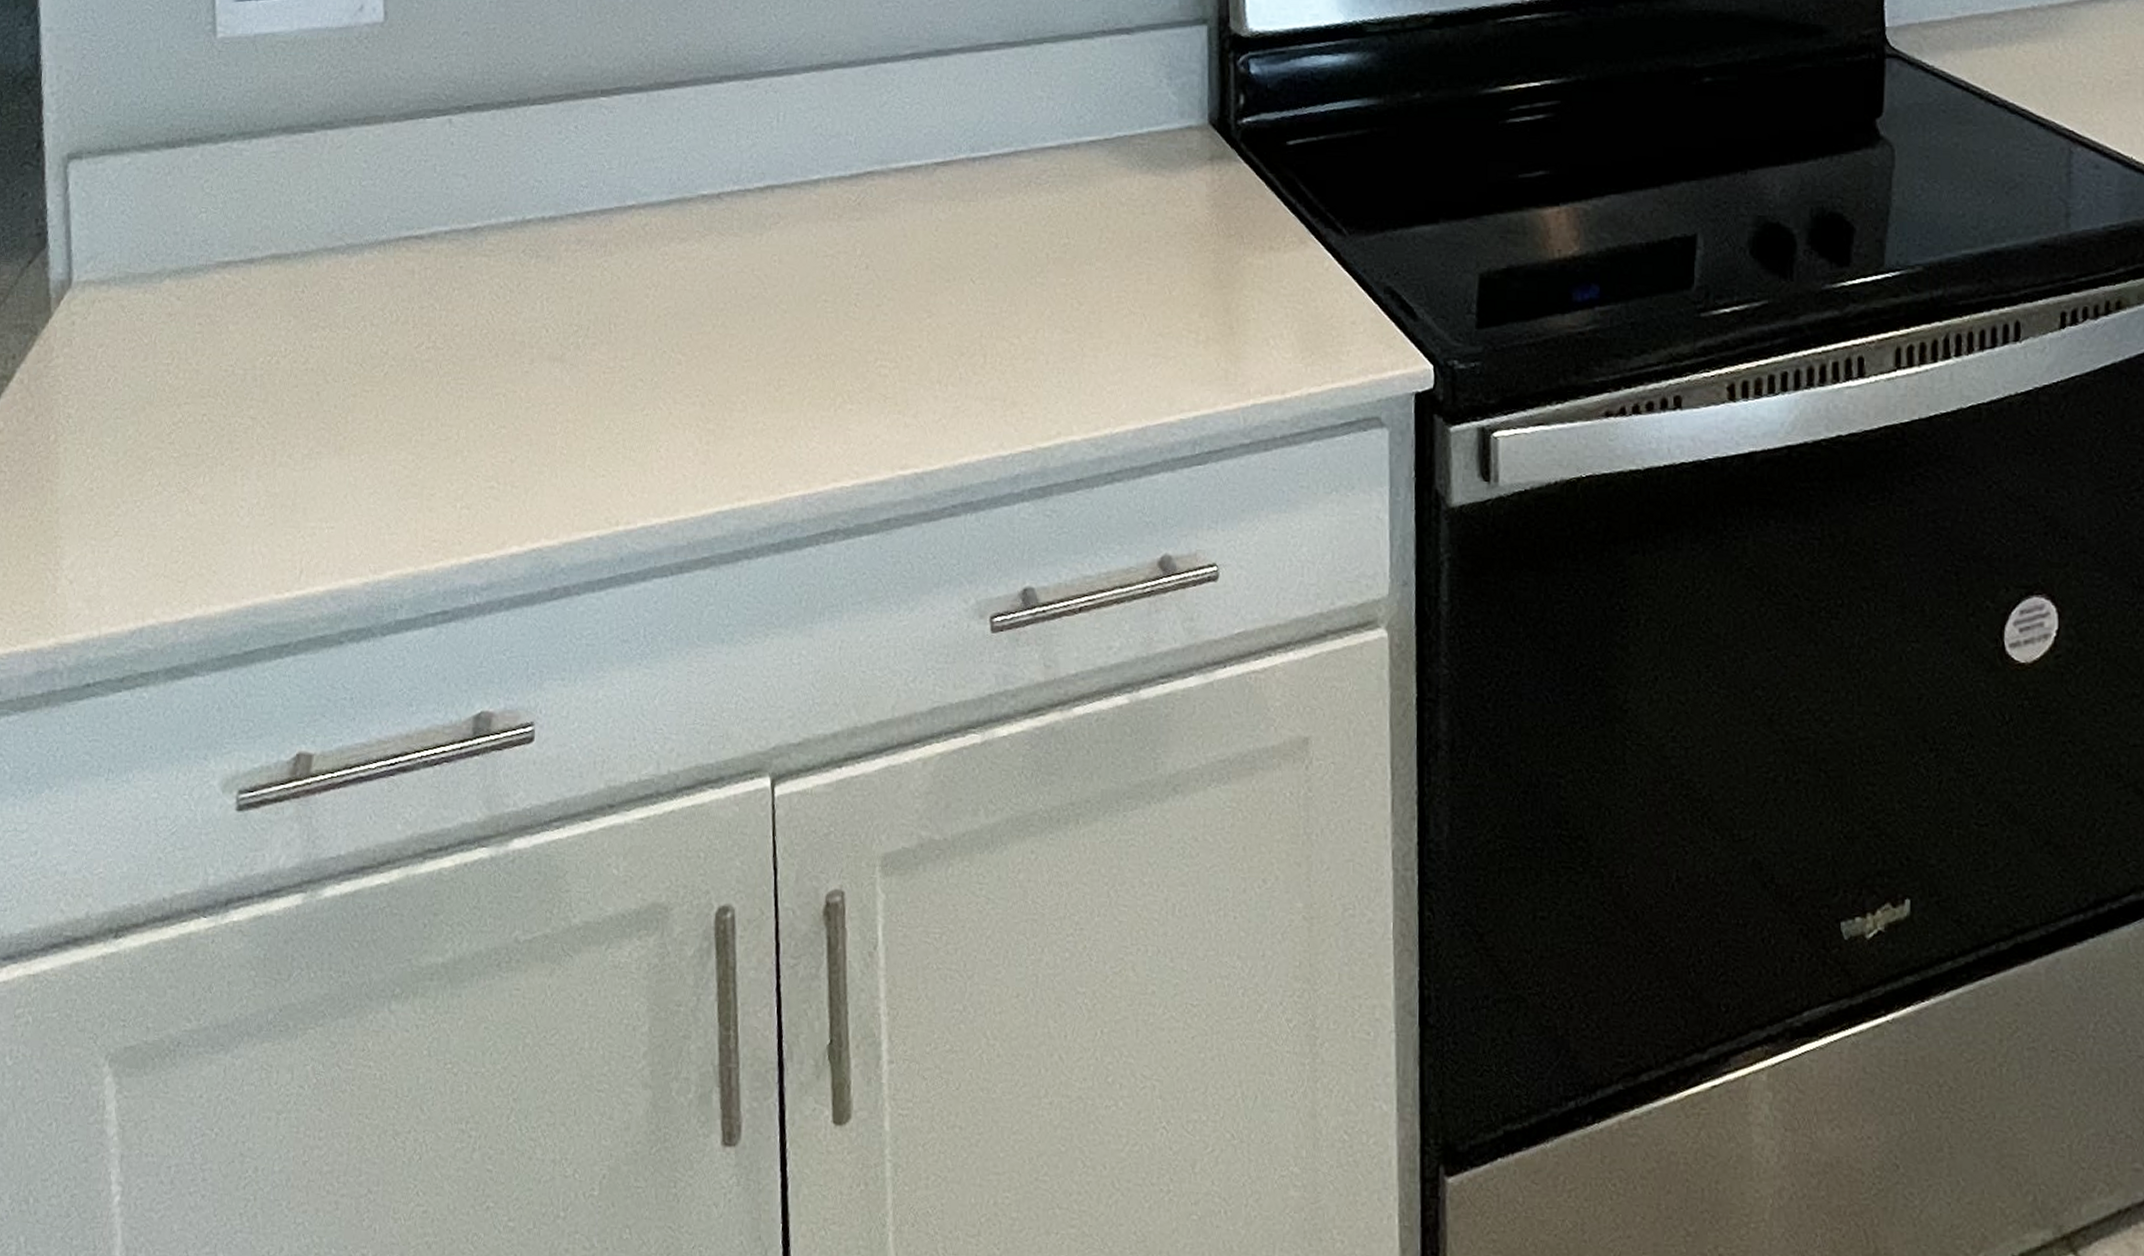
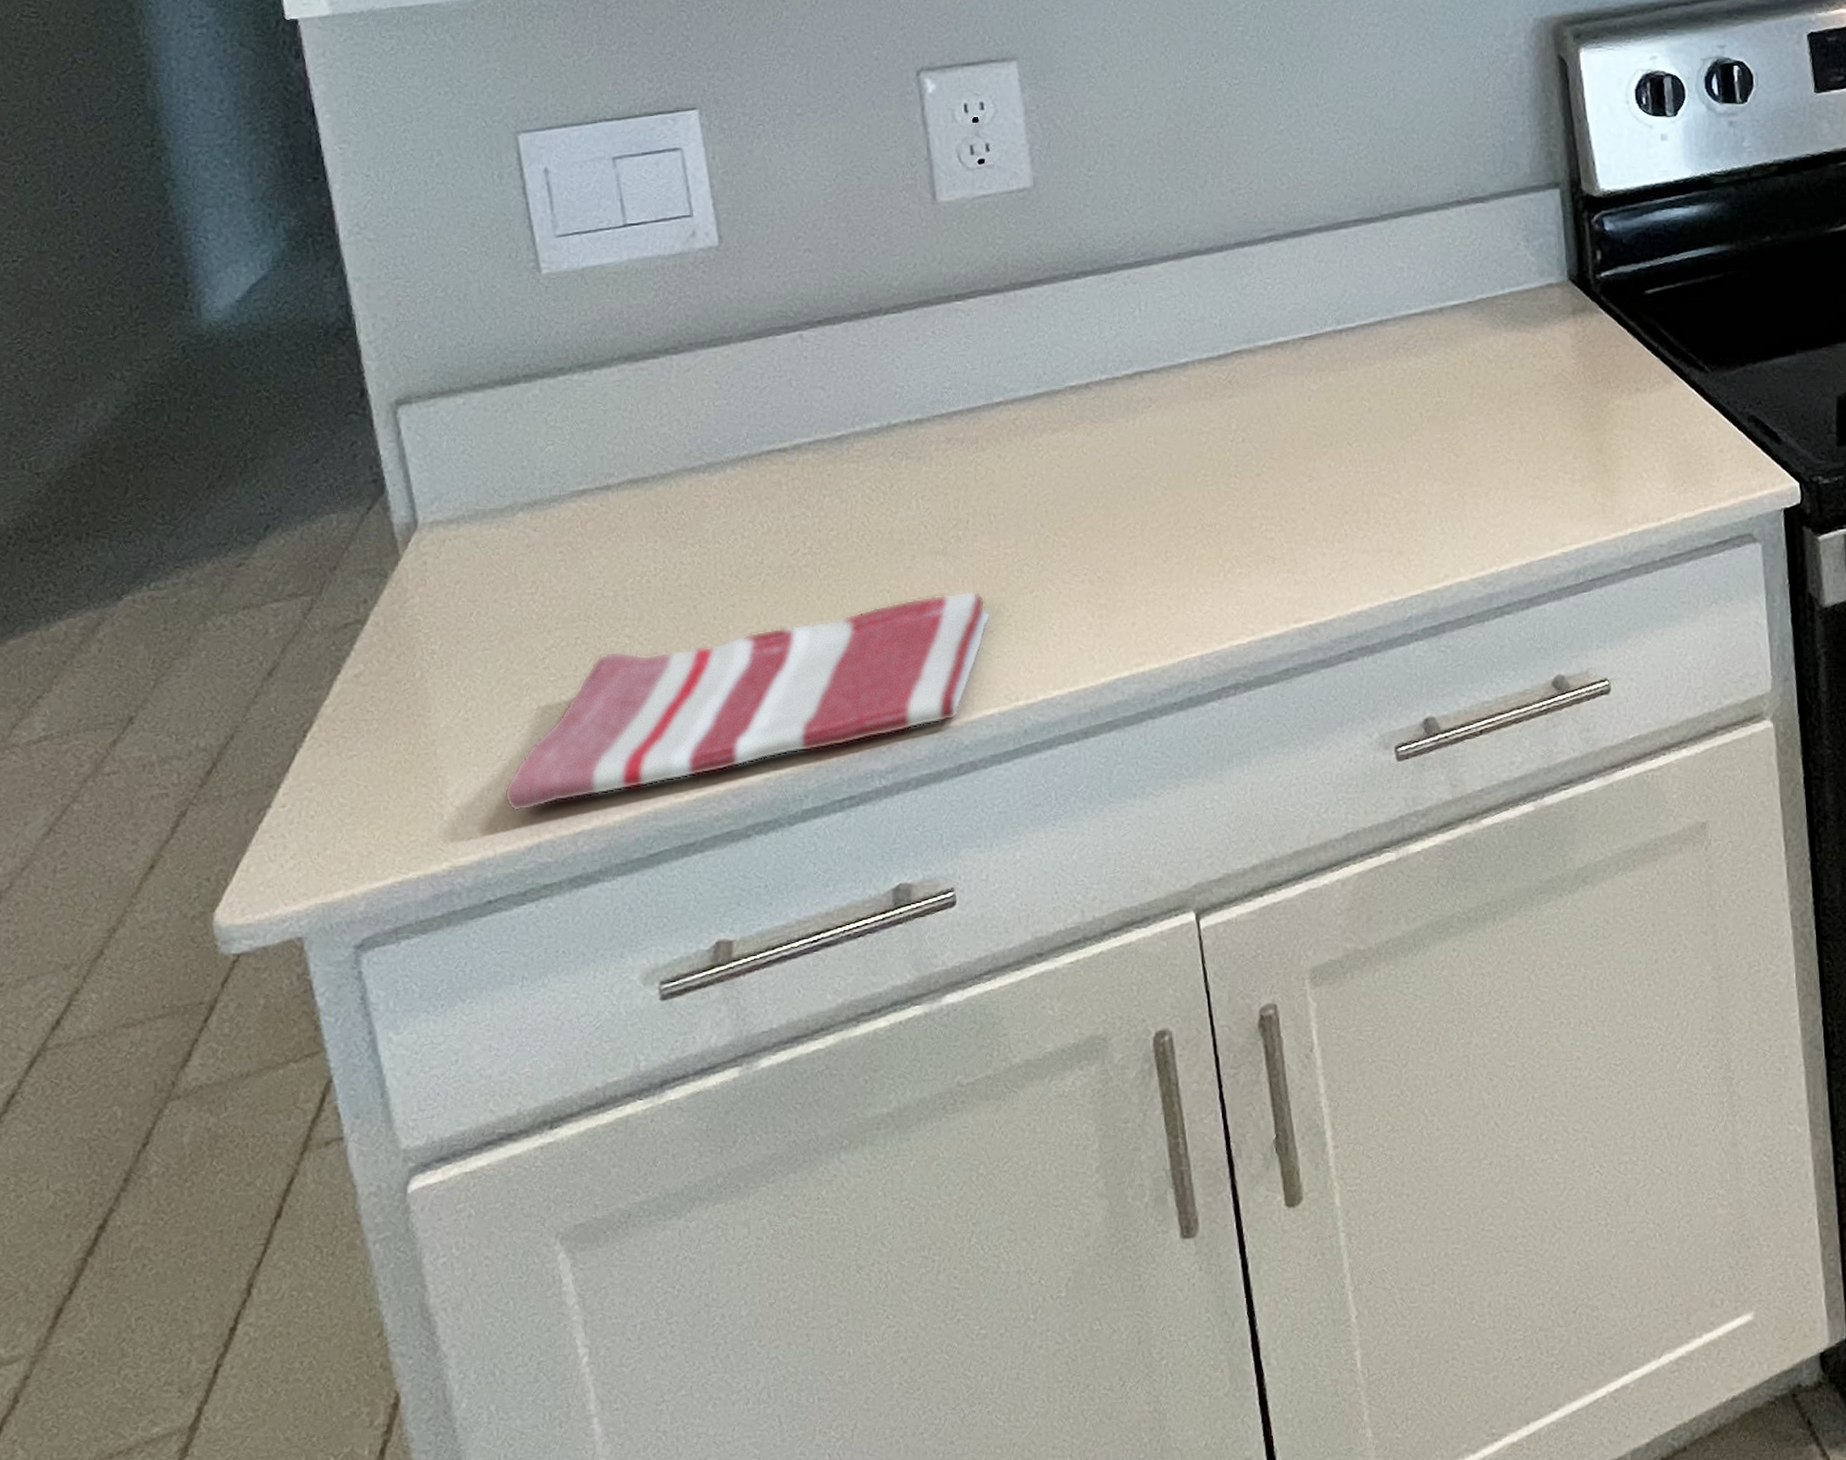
dish towel: none [115,402,601,593] -> present [504,591,991,812]

